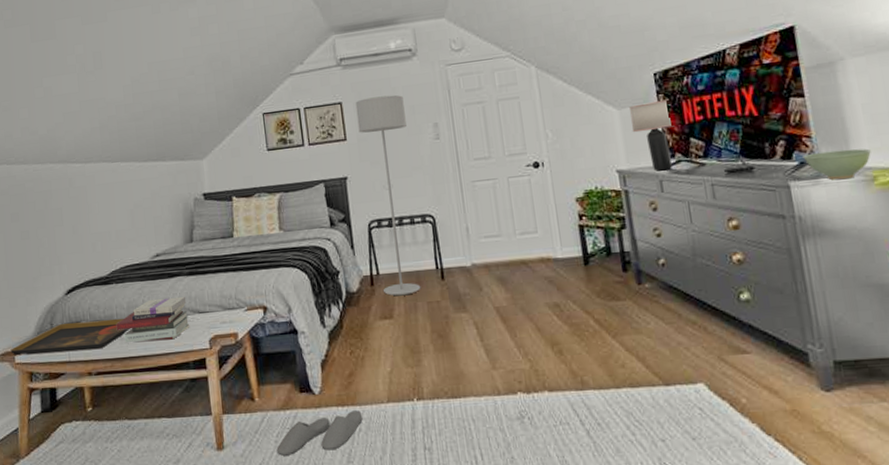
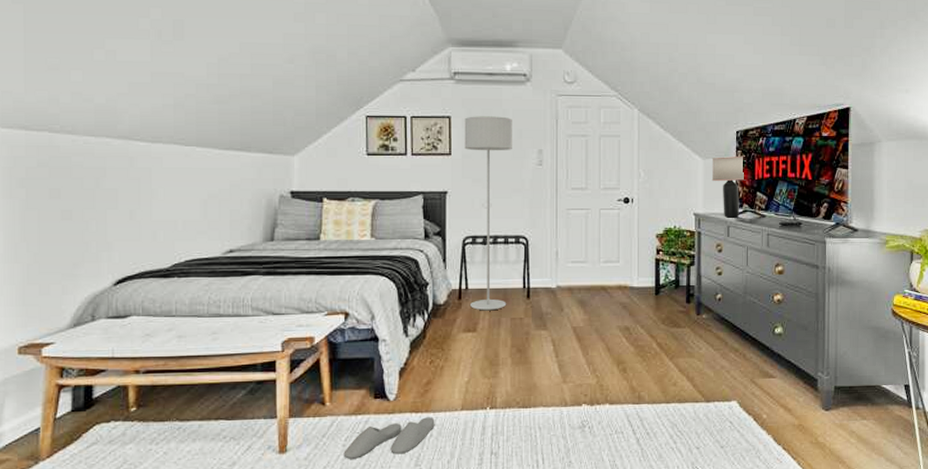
decorative tray: present [10,318,132,355] -> none [36,314,193,348]
books: present [116,296,190,343] -> none [174,296,262,342]
bowl: present [802,148,871,180] -> none [839,216,887,241]

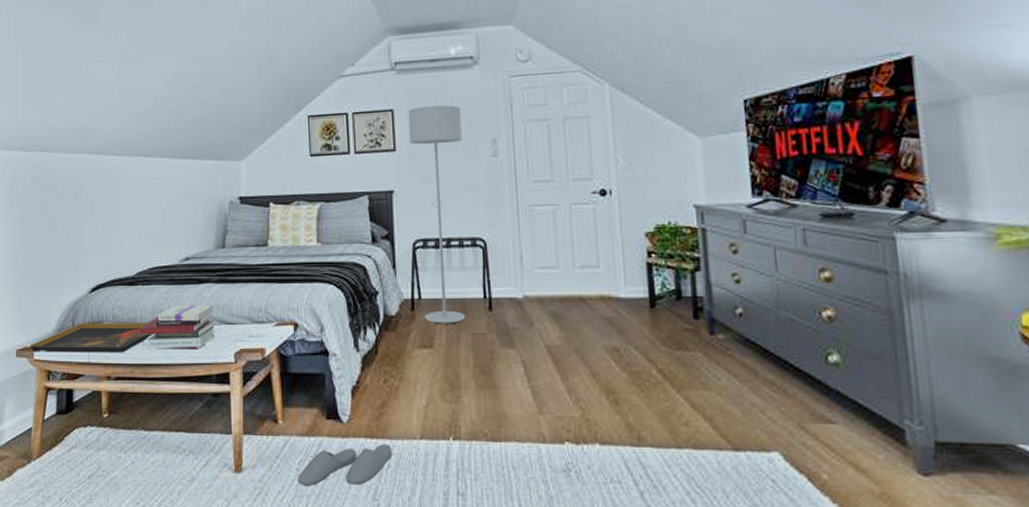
decorative tray: none [36,314,193,348] -> present [30,322,155,353]
books: none [174,296,262,342] -> present [139,304,216,350]
table lamp: present [711,155,746,218] -> none [712,130,764,210]

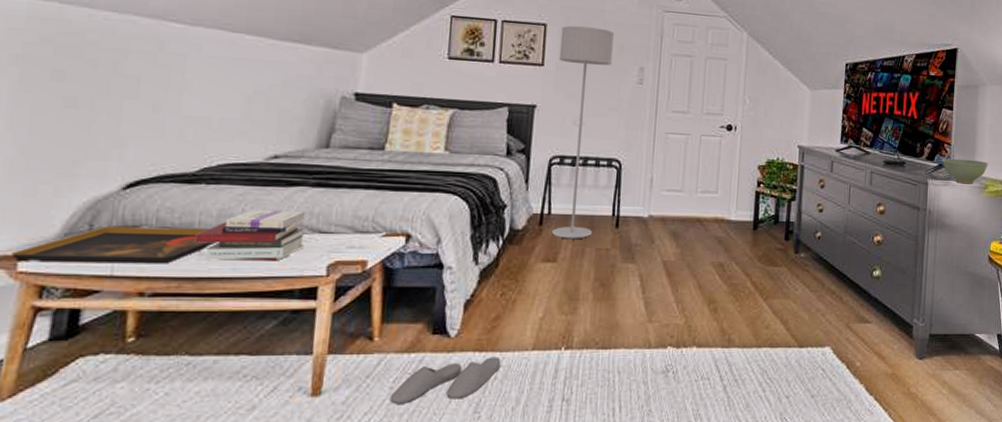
bowl: none [913,201,996,235] -> present [942,158,988,184]

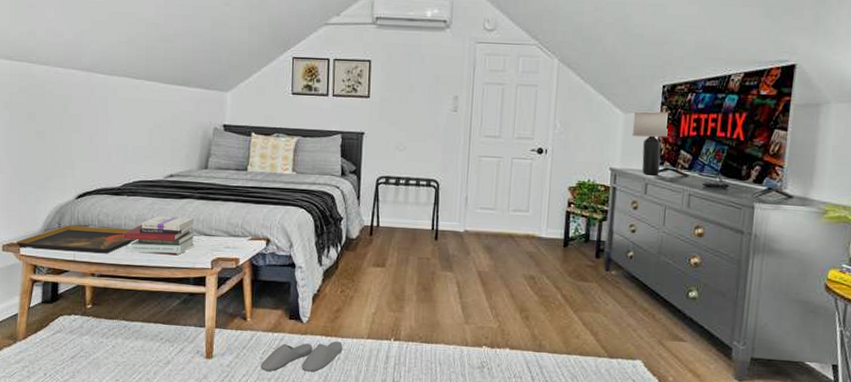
floor lamp: present [551,25,614,240] -> none [380,60,430,249]
table lamp: none [818,88,853,153] -> present [632,111,671,176]
bowl: present [942,158,988,184] -> none [772,181,829,209]

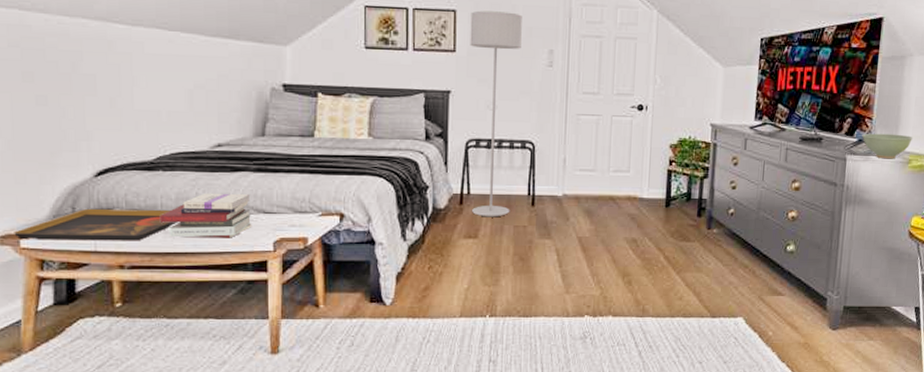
slippers: present [260,341,343,372] -> none [337,323,433,362]
floor lamp: none [380,60,430,249] -> present [470,10,522,218]
table lamp: present [632,111,671,176] -> none [731,64,769,130]
bowl: none [772,181,829,209] -> present [862,133,912,159]

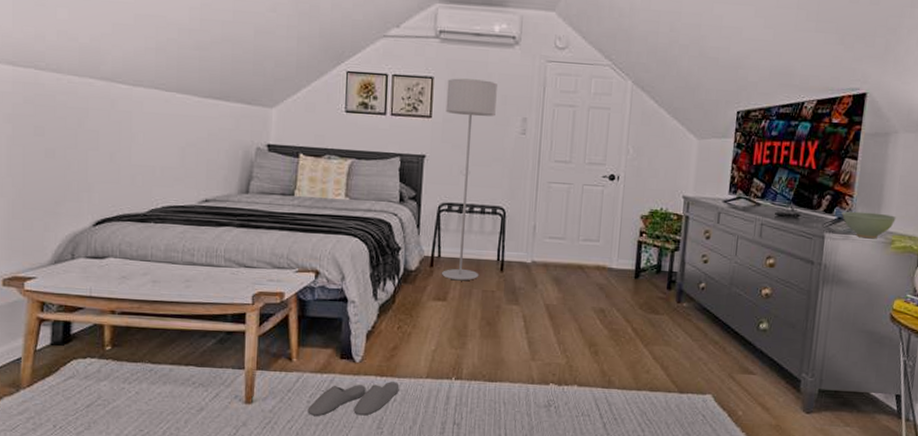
decorative tray: present [14,208,180,241] -> none [19,255,168,289]
books: present [159,192,252,238] -> none [149,245,233,290]
slippers: none [337,323,433,362] -> present [307,382,400,416]

